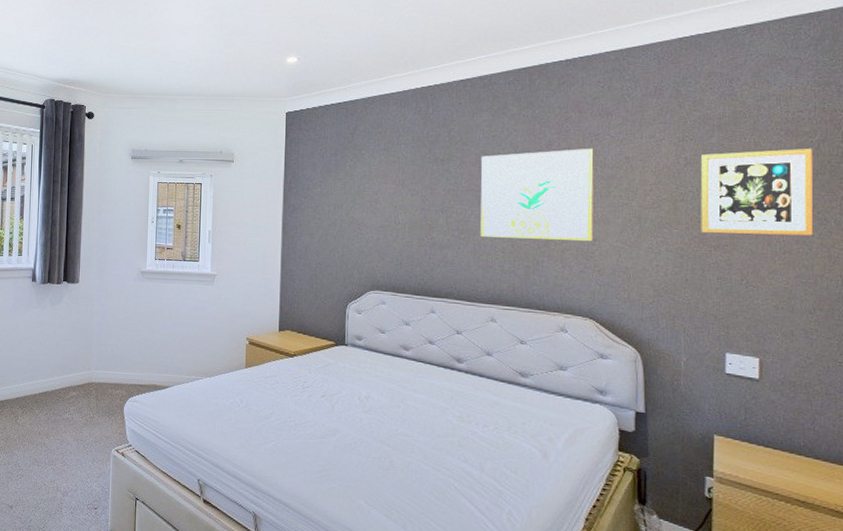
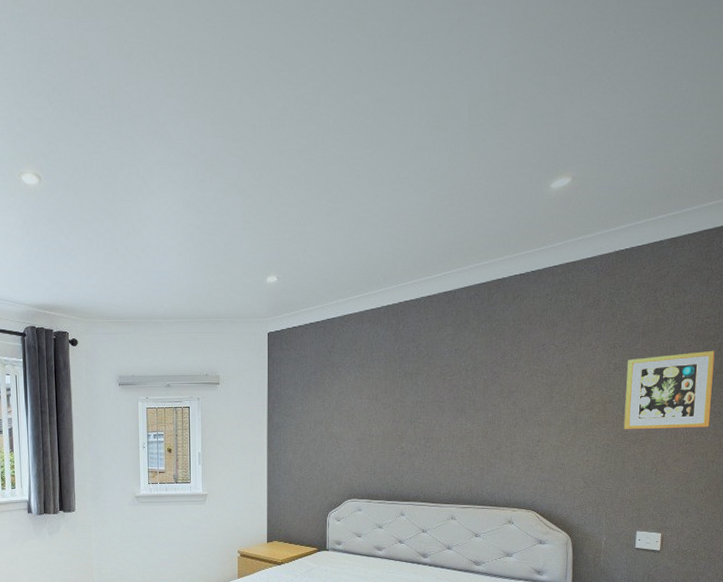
wall art: present [480,148,594,242] -> none [443,357,541,444]

